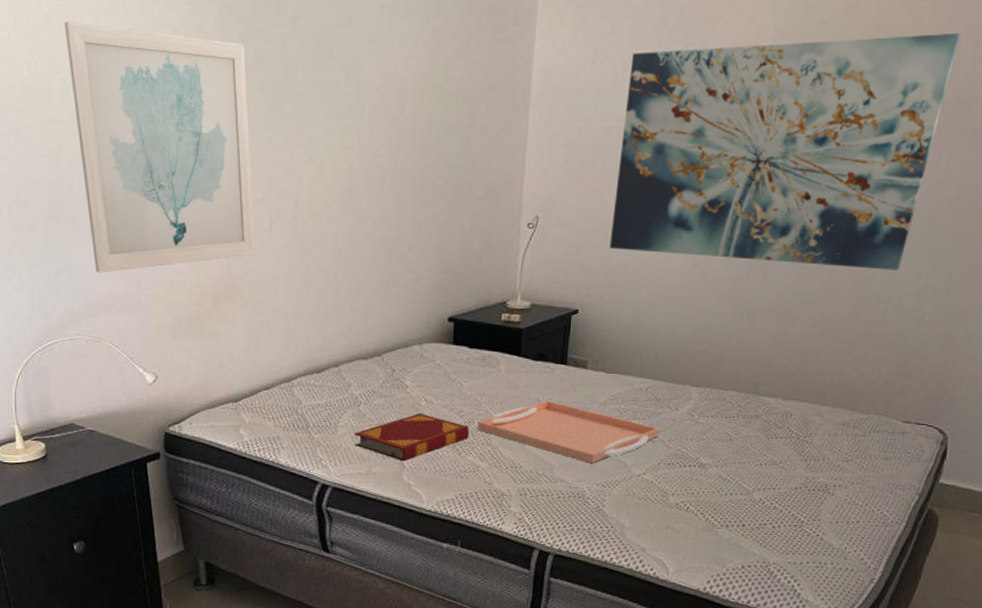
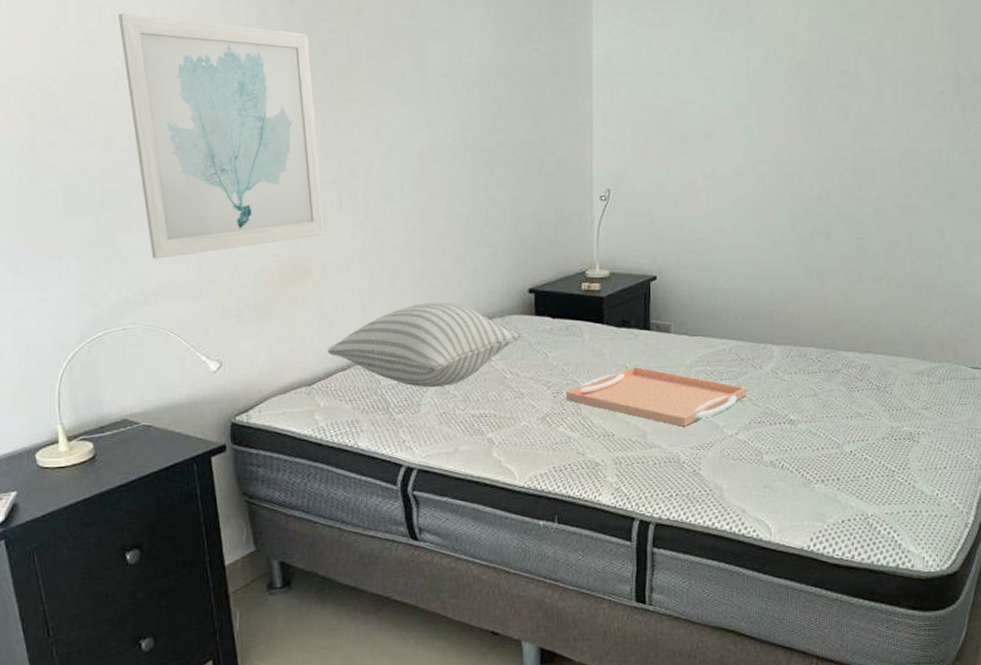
pillow: none [254,326,440,411] -> present [328,302,523,388]
hardback book: present [354,413,469,462] -> none [438,386,558,438]
wall art: present [609,32,961,270] -> none [680,22,969,229]

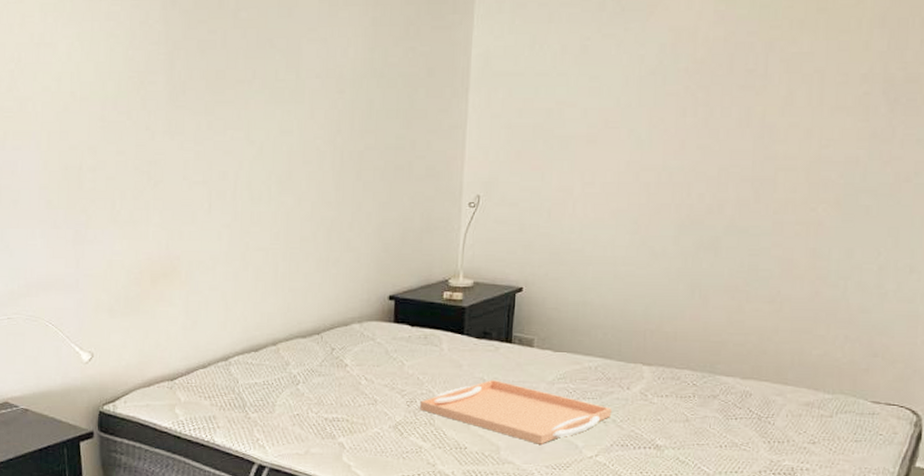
wall art: present [119,13,326,259] -> none [14,17,195,254]
pillow: present [328,302,523,388] -> none [191,305,380,390]

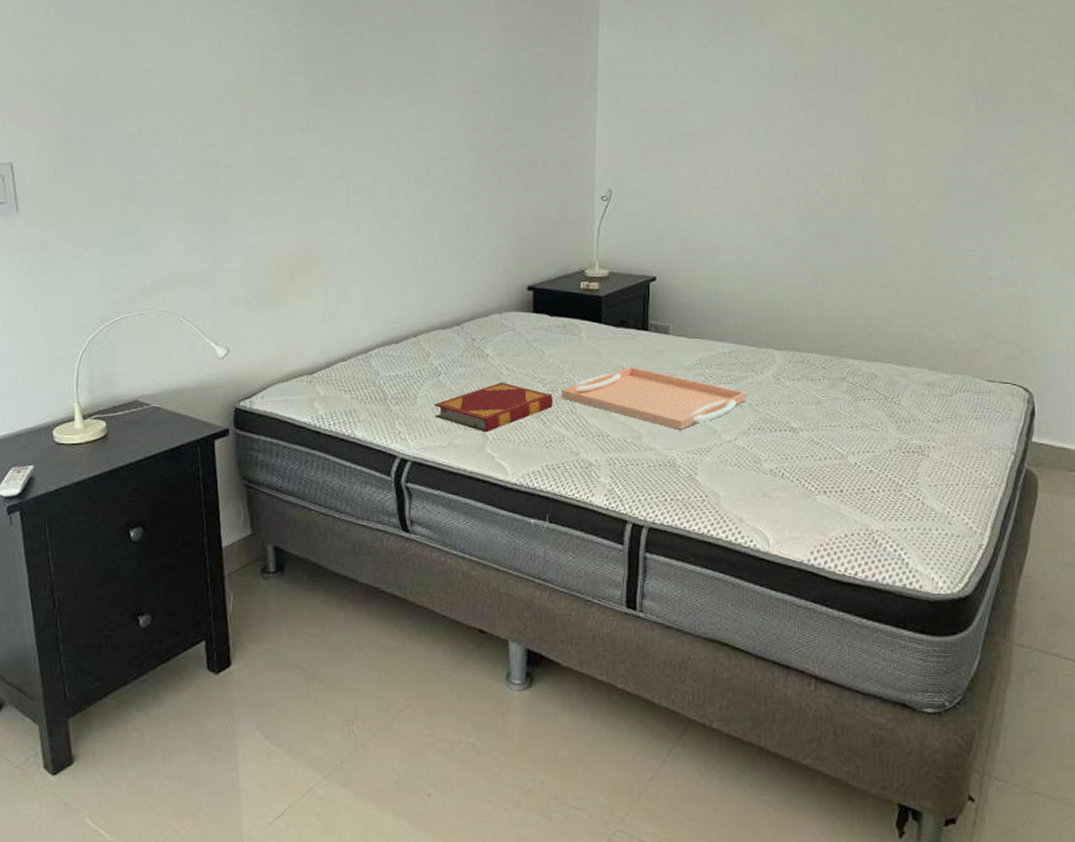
hardback book: none [292,392,411,442] -> present [434,382,553,433]

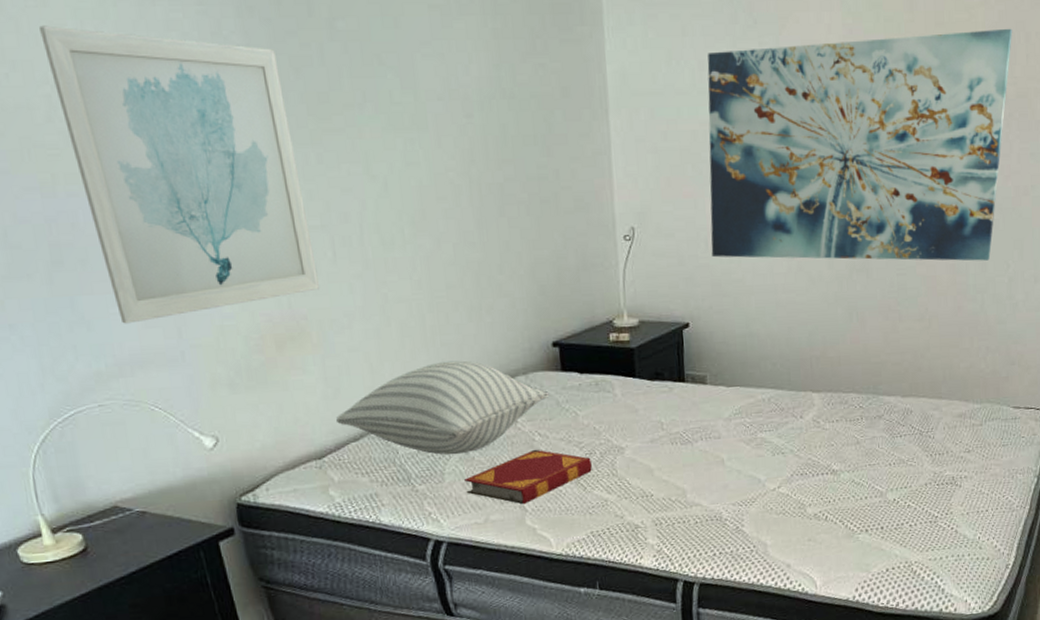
wall art: none [152,19,333,248] -> present [39,25,321,324]
pillow: none [330,297,520,381] -> present [336,360,549,455]
serving tray: present [562,366,747,430] -> none [600,421,789,483]
wall art: none [682,27,986,236] -> present [707,28,1013,261]

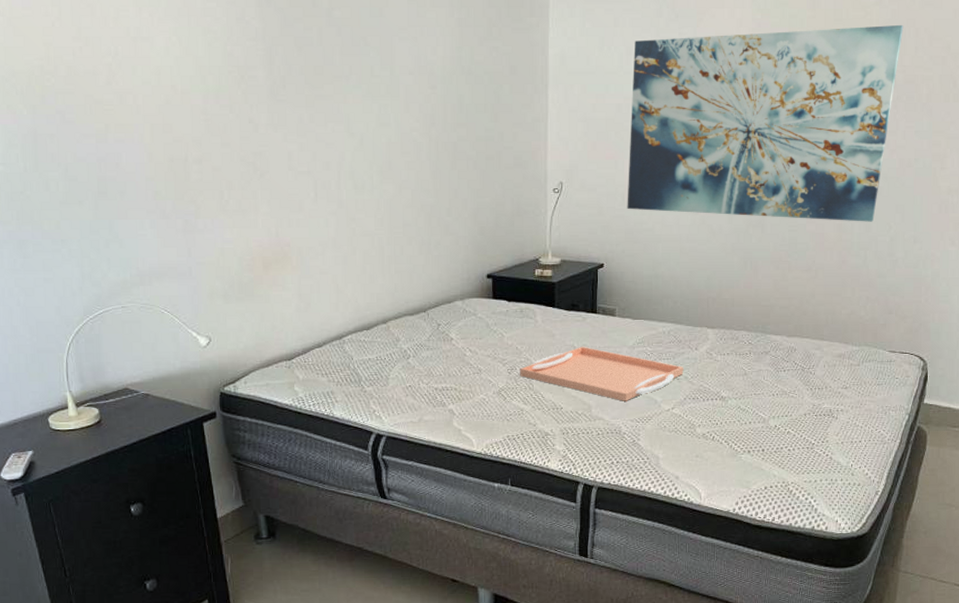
wall art: present [39,25,321,324] -> none [109,11,303,243]
pillow: present [336,360,549,455] -> none [306,285,481,364]
hardback book: present [464,449,592,505] -> none [405,363,512,409]
serving tray: none [600,421,789,483] -> present [520,346,684,401]

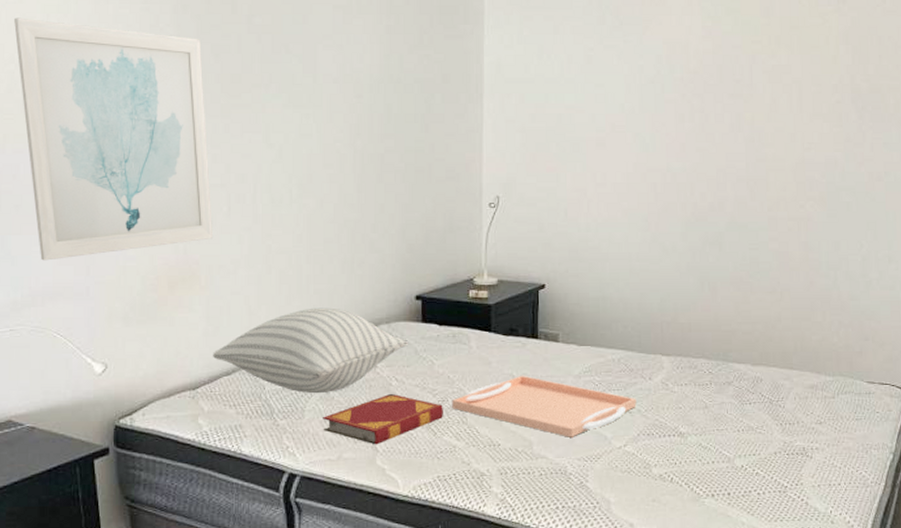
wall art: none [109,11,303,243] -> present [14,17,214,261]
pillow: none [306,285,481,364] -> present [213,307,409,394]
hardback book: none [405,363,512,409] -> present [323,393,443,445]
wall art: present [627,24,904,222] -> none [570,32,866,240]

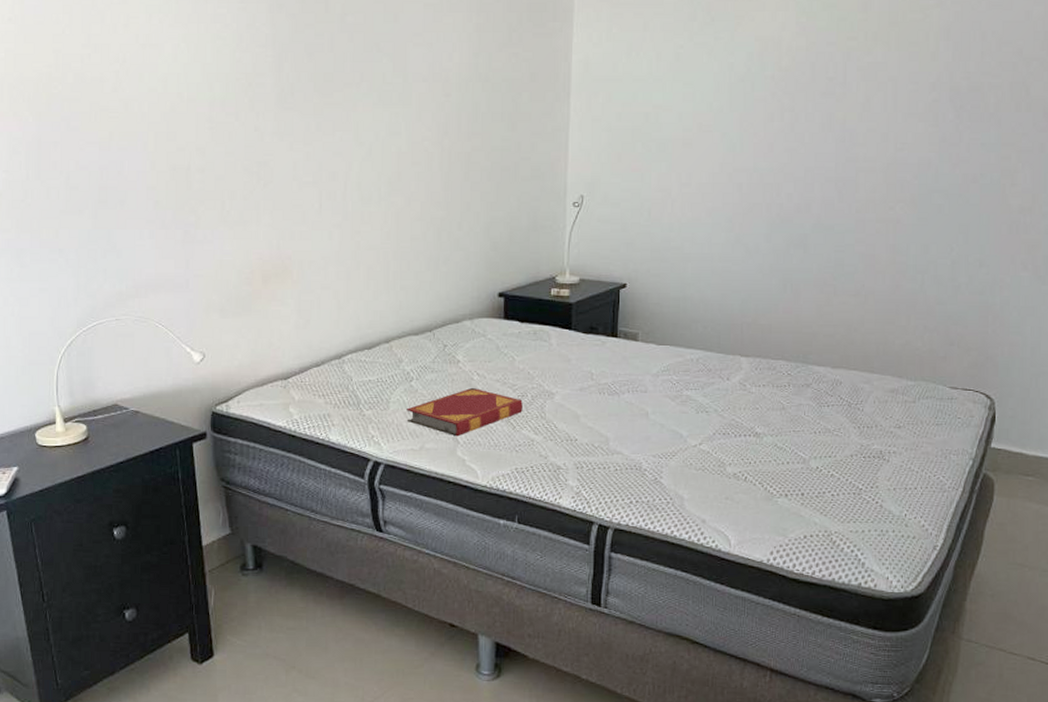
wall art: present [14,17,214,261] -> none [119,18,305,254]
pillow: present [213,307,409,394] -> none [304,303,491,386]
serving tray: present [452,375,637,437] -> none [531,372,713,435]

